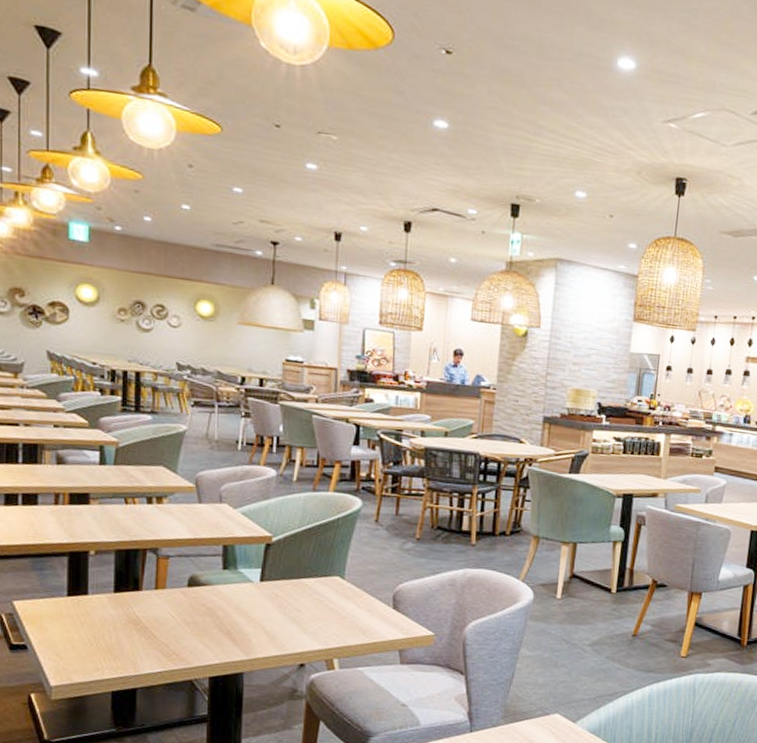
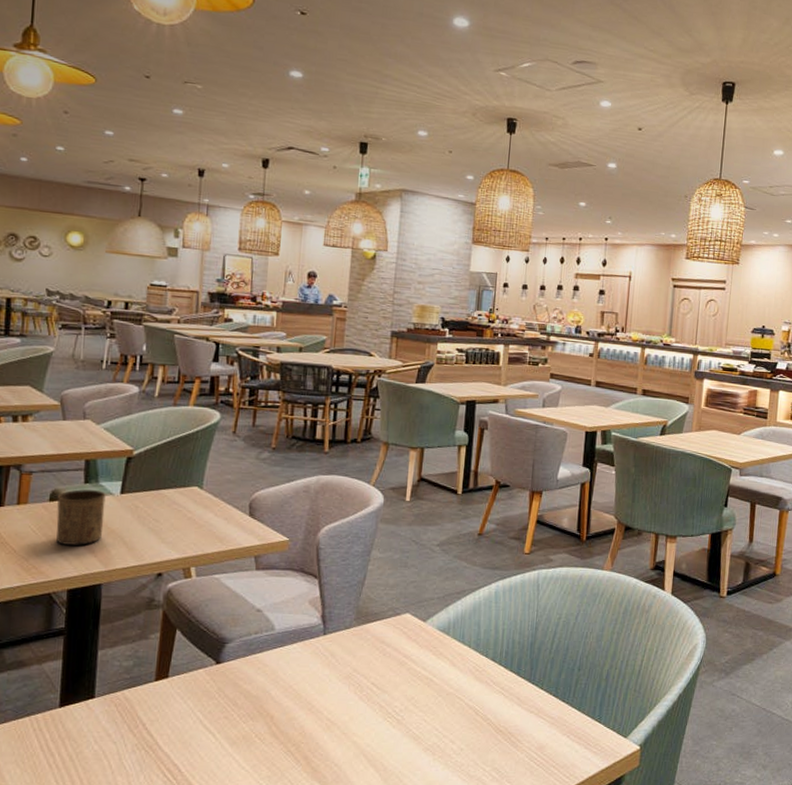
cup: none [195,576,245,633] -> present [56,489,106,545]

